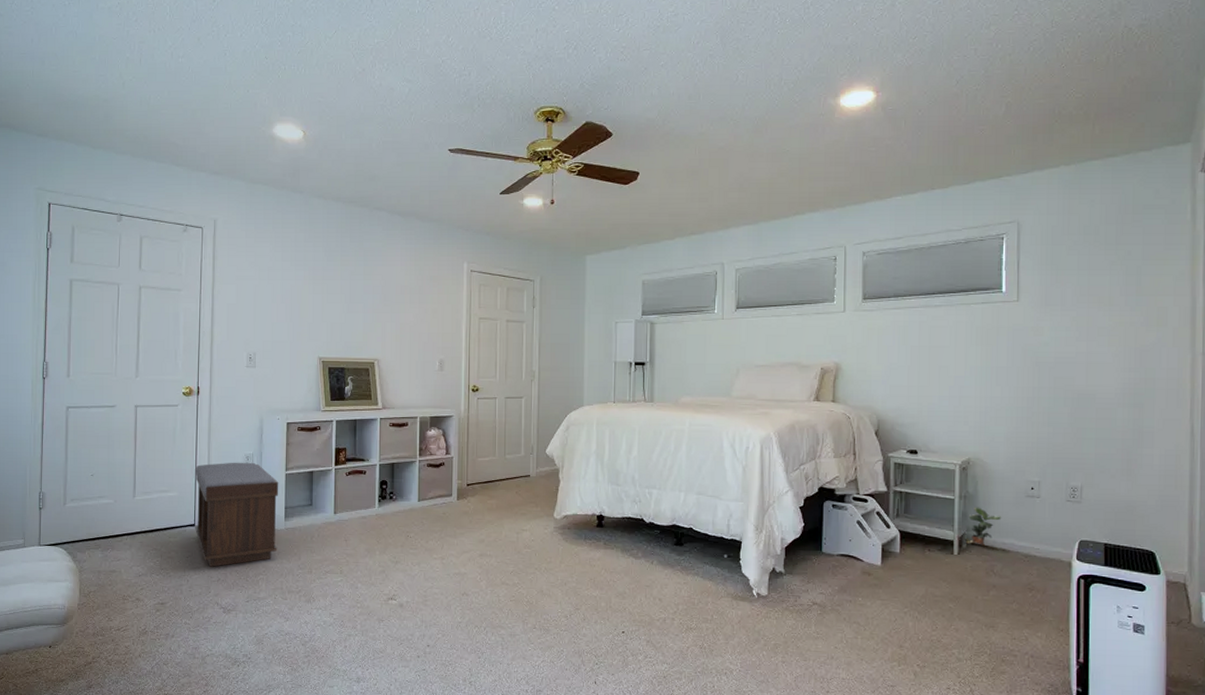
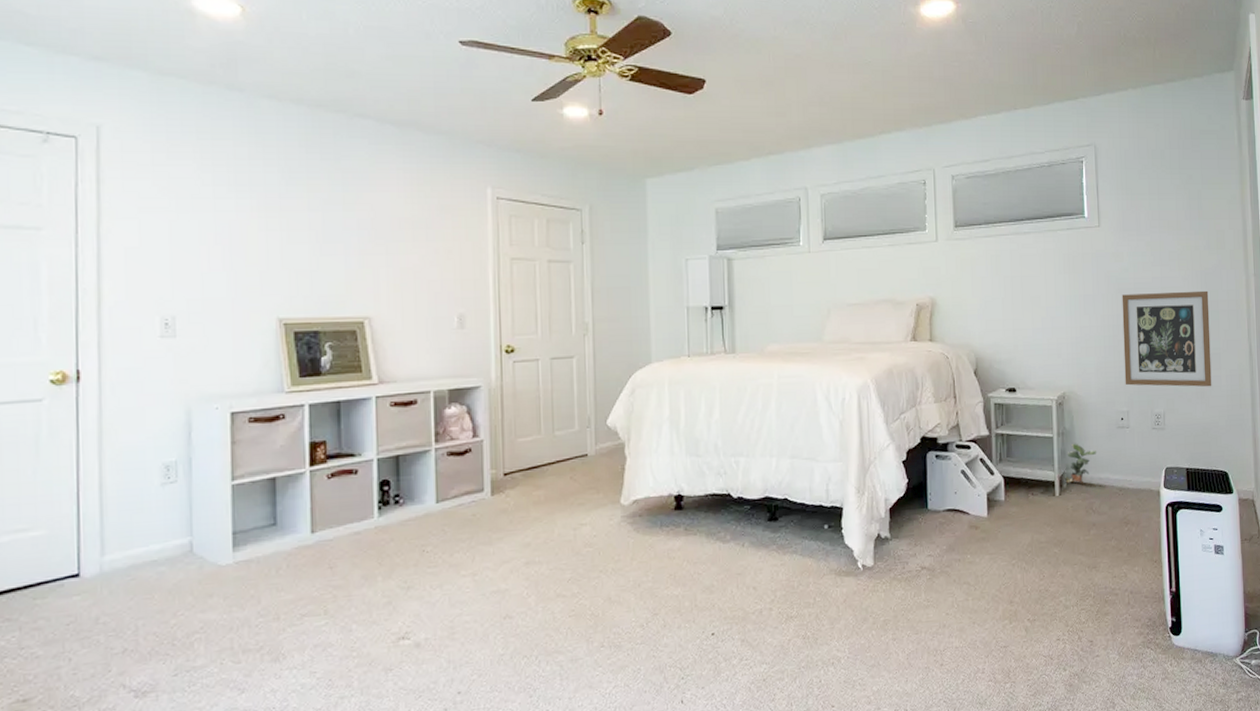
bench: present [195,462,279,567] -> none [77,473,223,634]
wall art: none [1038,367,1143,465] -> present [1122,290,1212,387]

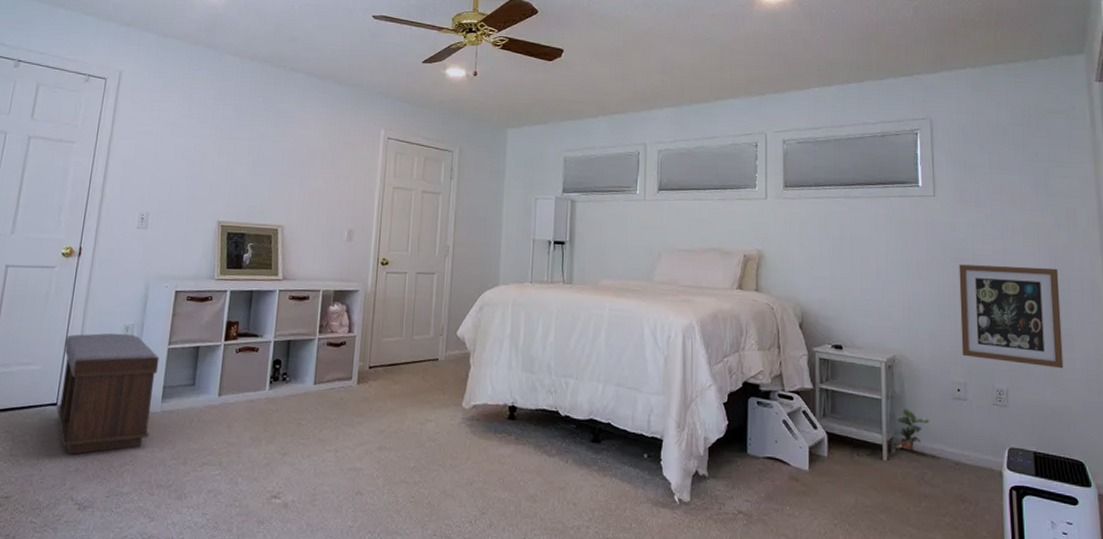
bench: none [77,473,223,634] -> present [56,333,160,455]

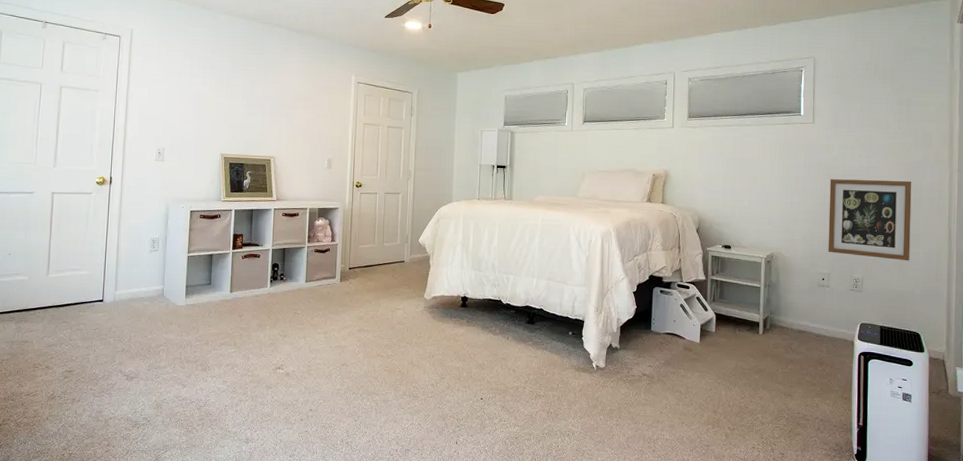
bench: present [56,333,160,455] -> none [103,244,181,339]
potted plant: present [893,408,930,451] -> none [768,294,799,327]

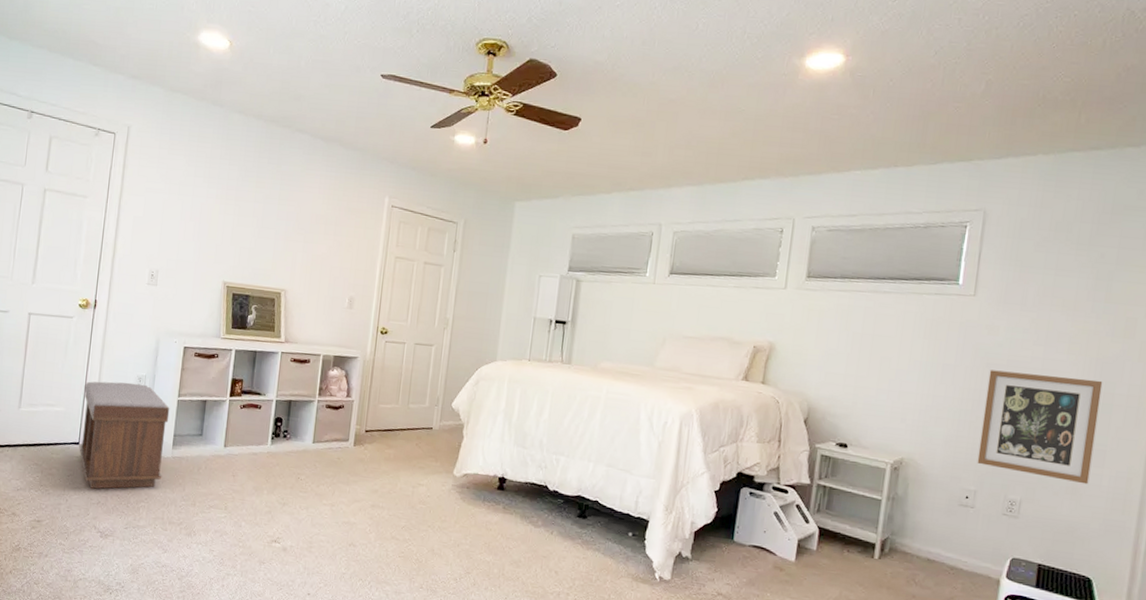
bench: none [103,244,181,339] -> present [79,381,170,489]

